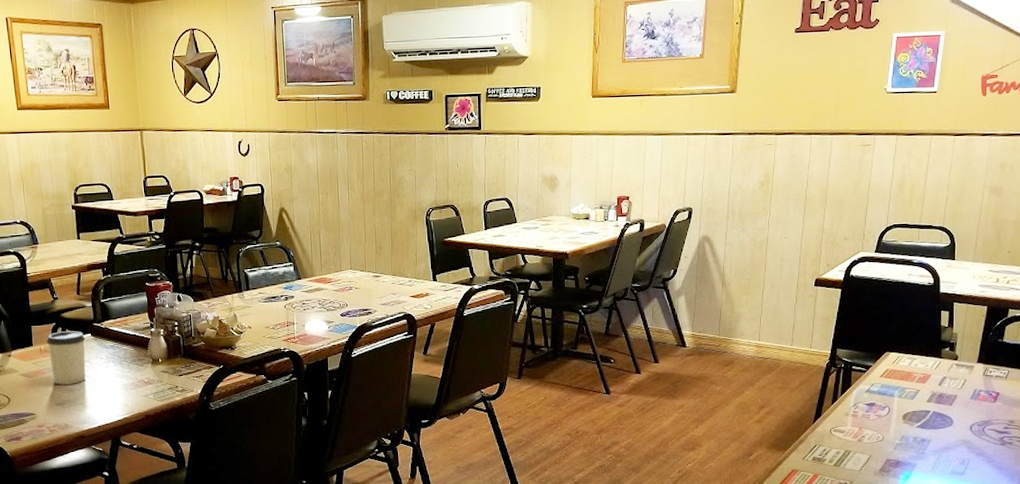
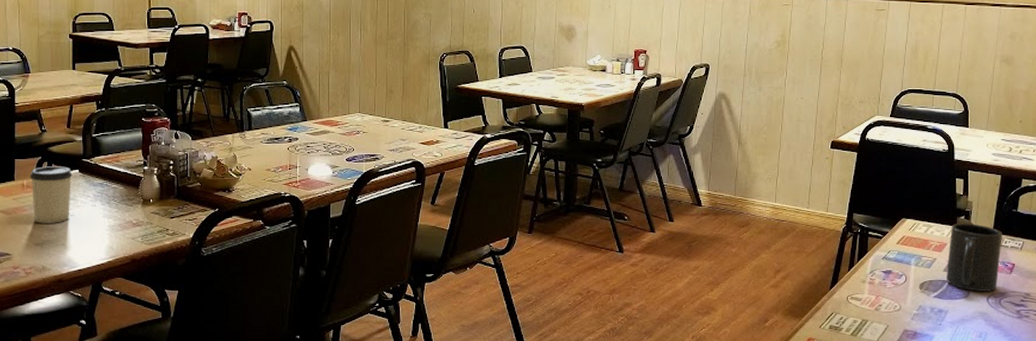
mug: none [930,355,987,421] -> present [946,223,1002,291]

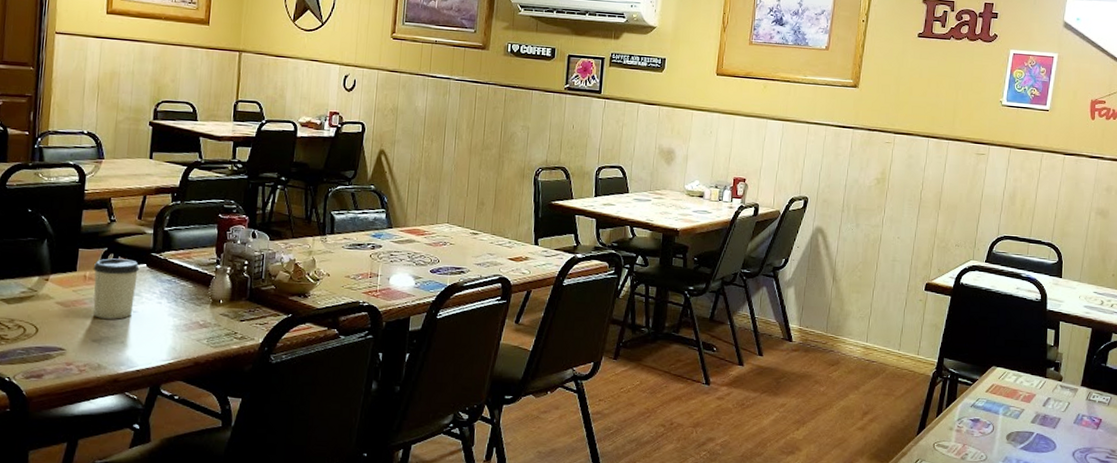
mug: present [946,223,1002,291] -> none [1033,375,1091,446]

